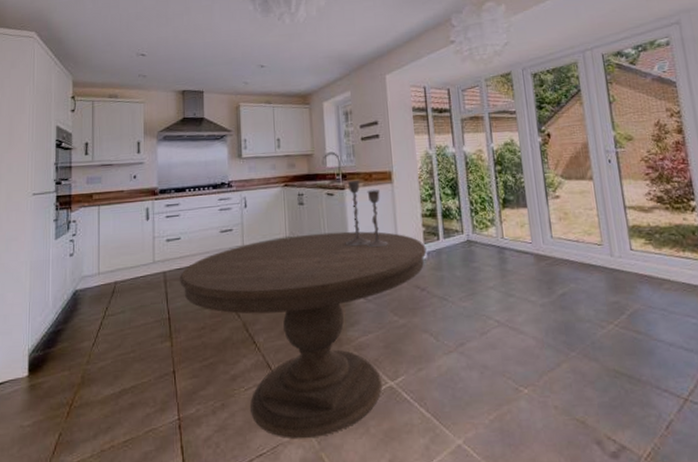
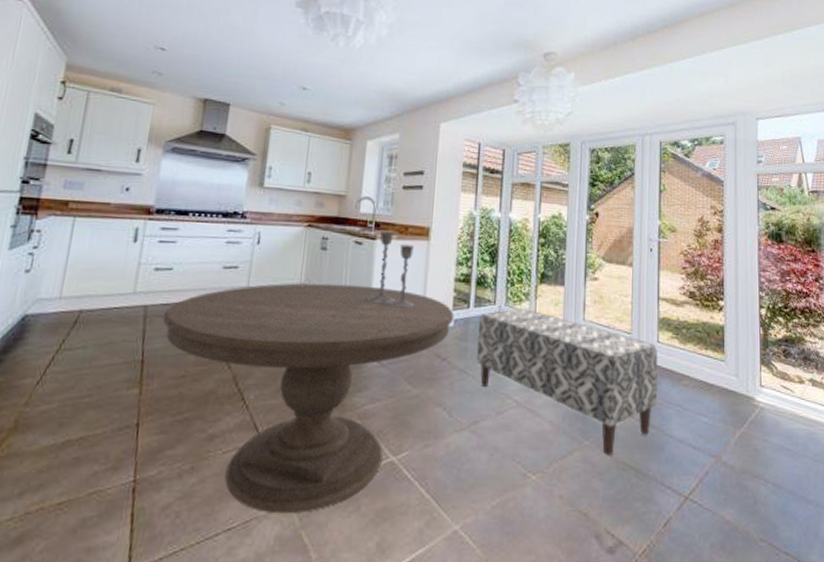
bench: none [450,234,640,365] -> present [477,309,658,456]

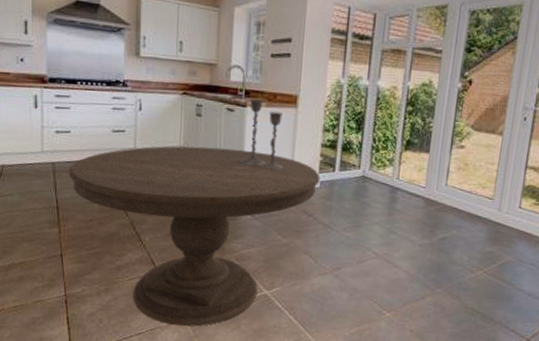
bench: present [477,309,658,456] -> none [340,173,518,302]

